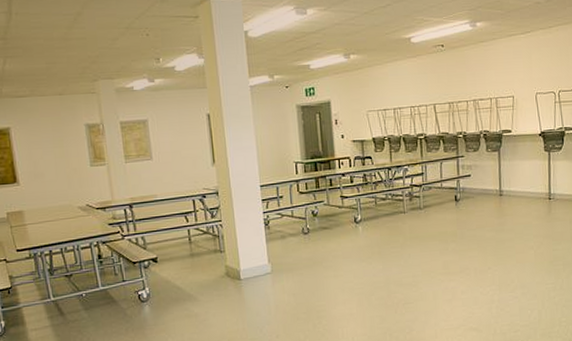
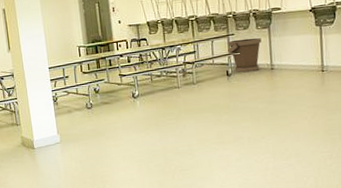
bucket: none [457,161,491,198] -> present [228,37,261,72]

